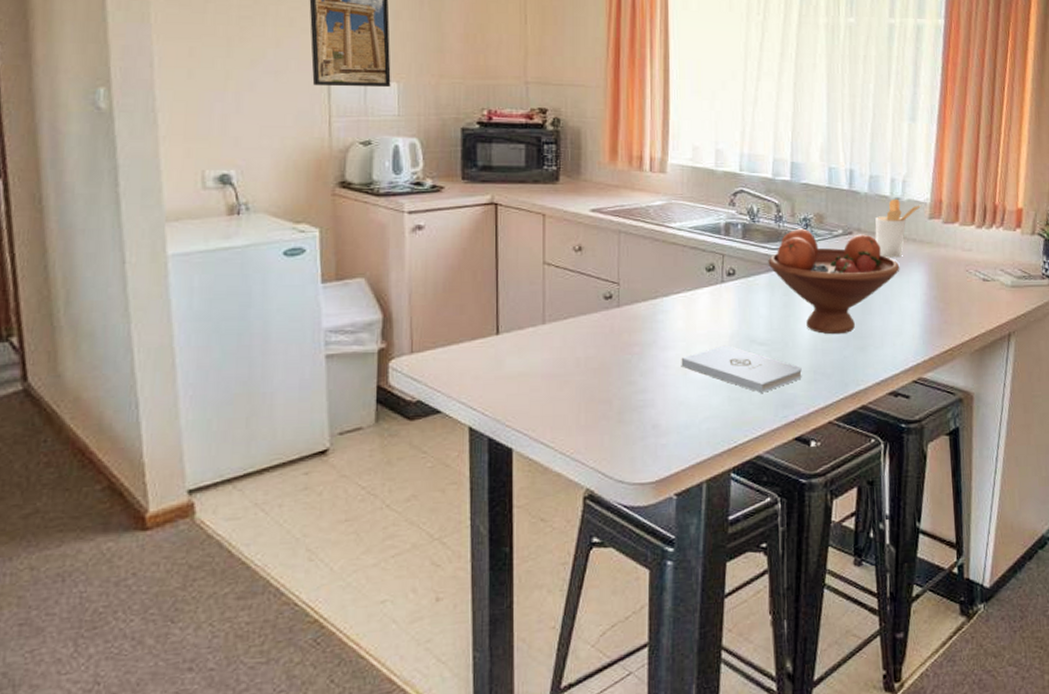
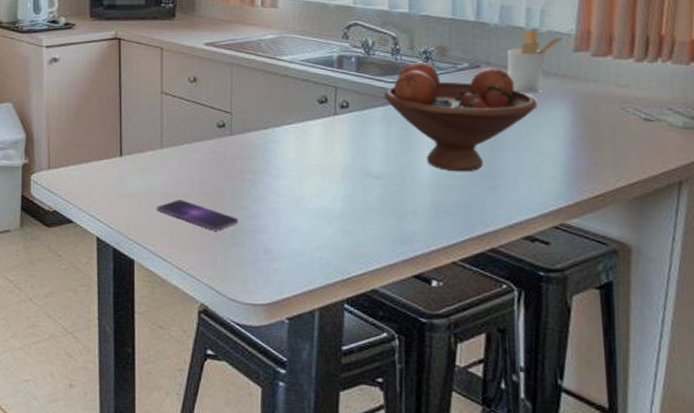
smartphone: none [538,378,626,410] -> present [157,200,239,231]
notepad: present [681,345,802,393] -> none [292,177,422,227]

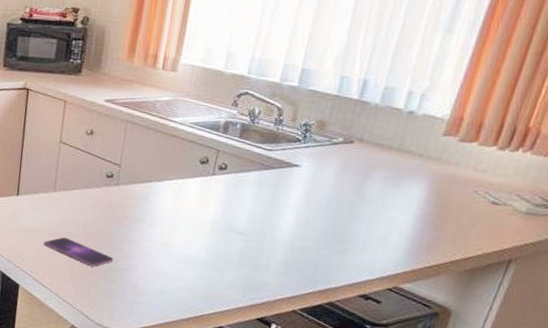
fruit bowl: present [384,61,538,172] -> none [260,133,399,236]
utensil holder: present [507,30,565,93] -> none [377,112,438,171]

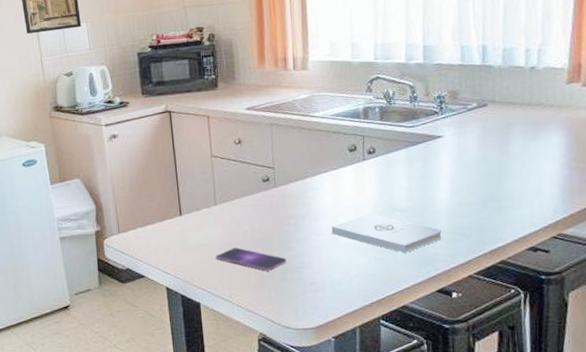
notepad: none [164,229,276,276] -> present [331,213,442,253]

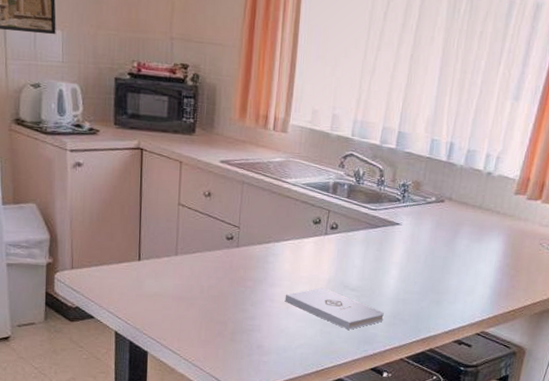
smartphone: present [215,247,287,271] -> none [169,301,239,329]

